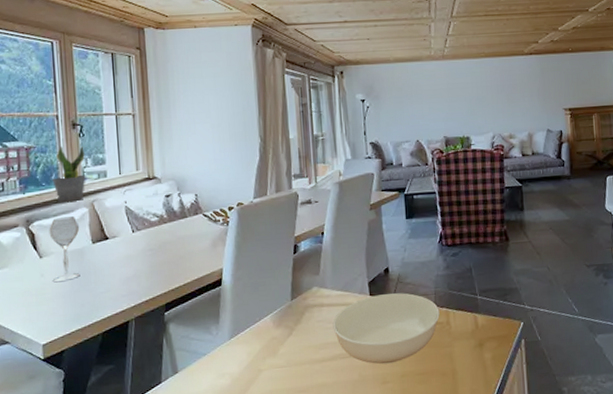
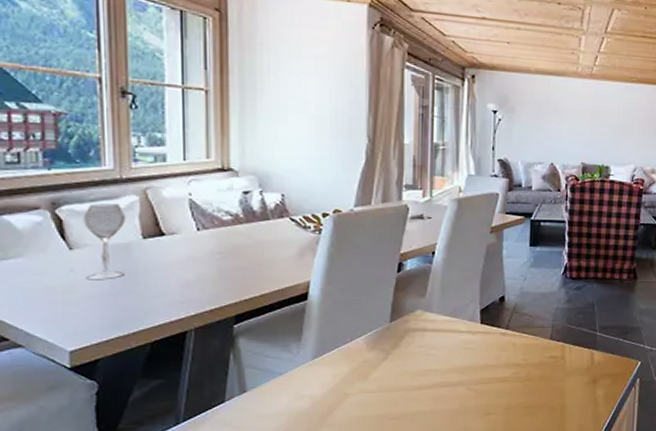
potted plant: present [52,146,86,203] -> none [90,117,138,187]
bowl: present [332,293,440,364] -> none [435,323,555,395]

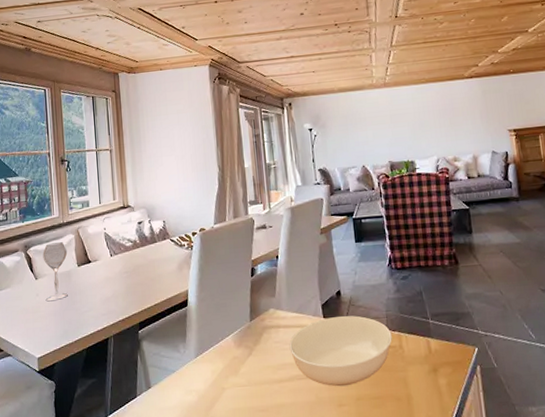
bowl: none [435,323,555,395] -> present [289,315,392,387]

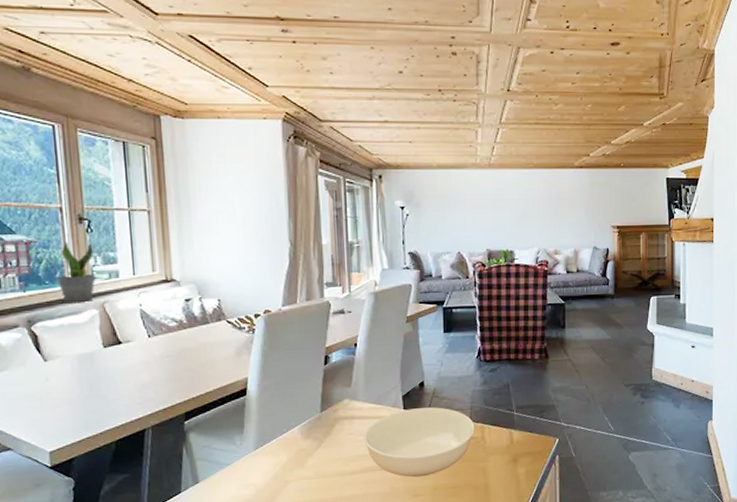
wineglass: present [42,241,68,302] -> none [54,317,91,388]
potted plant: none [45,179,72,230] -> present [57,242,96,304]

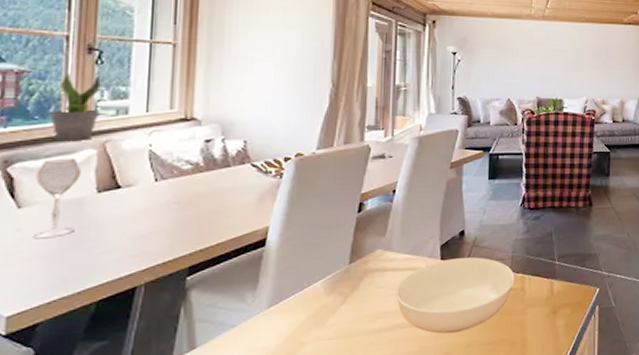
wineglass: none [54,317,91,388] -> present [34,157,82,239]

